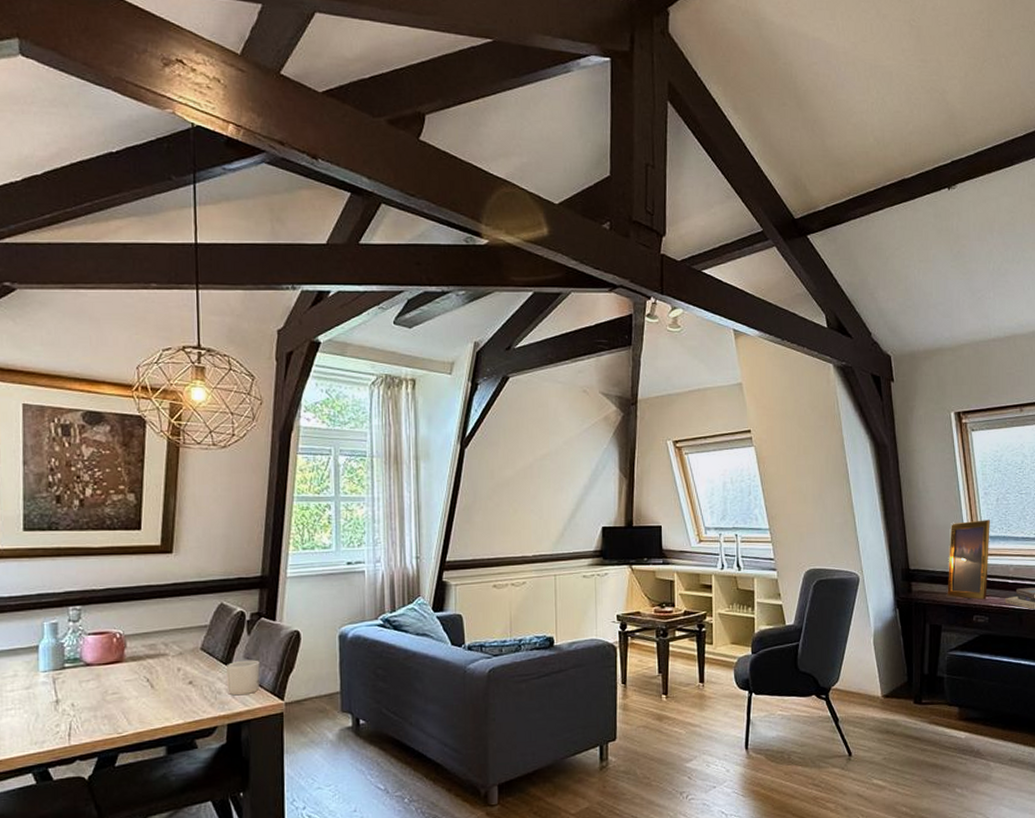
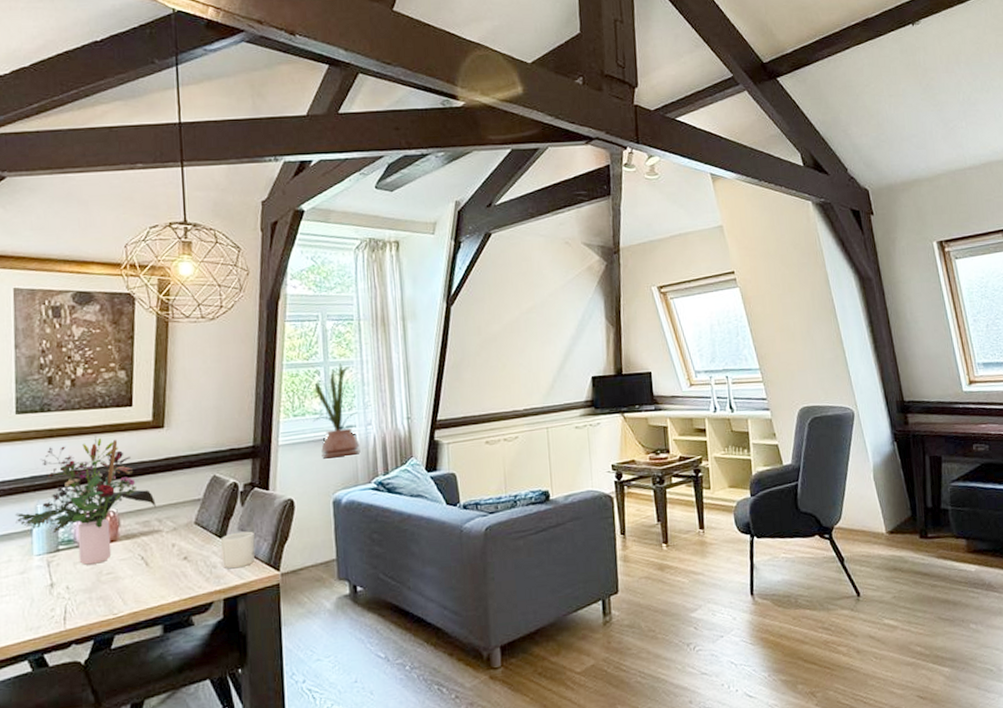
bouquet: none [21,556,162,684] -> present [15,435,156,565]
house plant: none [318,499,370,593] -> present [308,363,359,459]
picture frame: present [947,520,990,600] -> none [942,346,985,428]

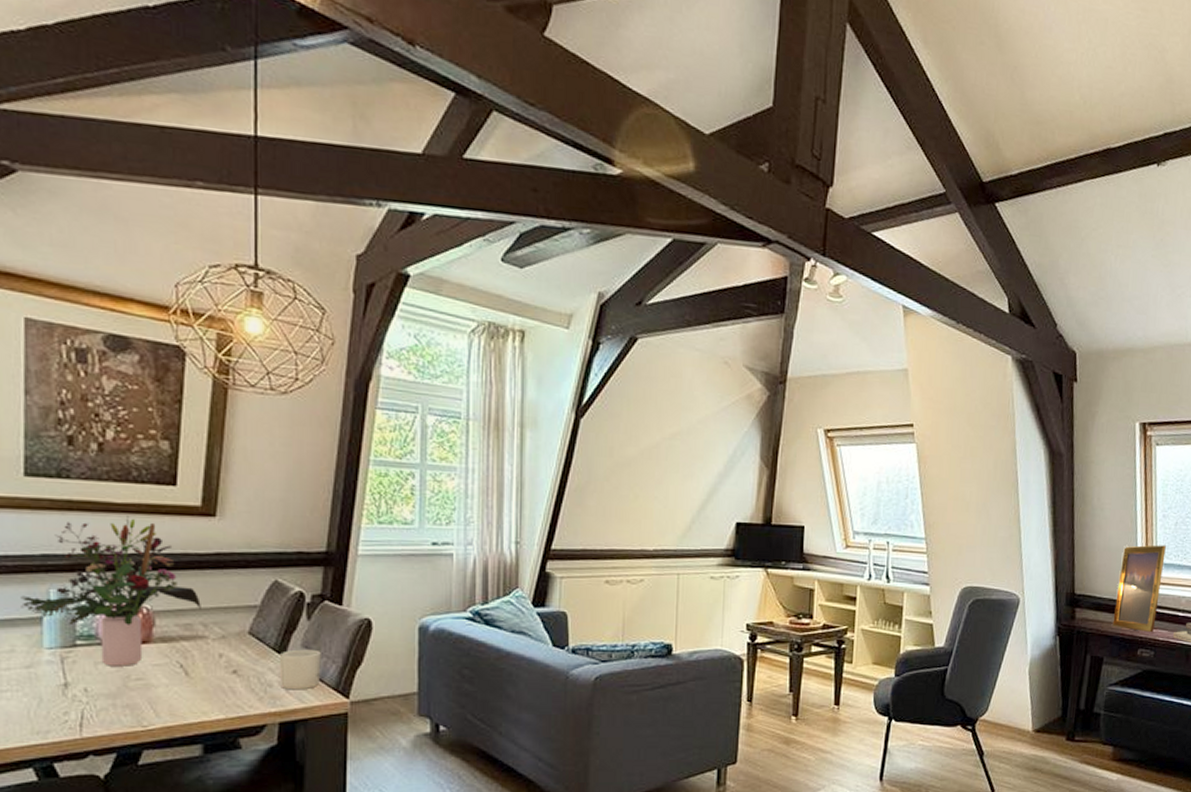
house plant: present [308,363,359,459] -> none [398,466,462,578]
picture frame: none [942,346,985,428] -> present [1112,545,1166,633]

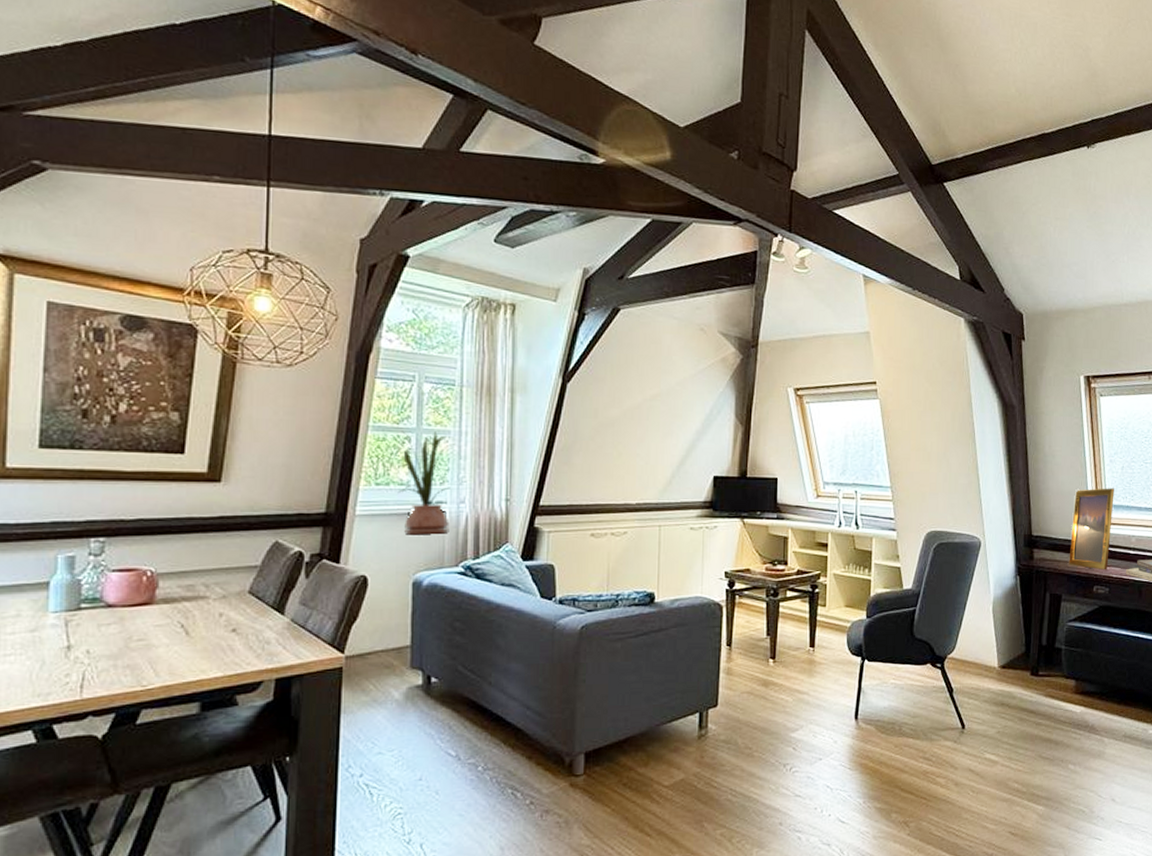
bouquet: present [21,514,201,666] -> none [29,482,204,628]
mug: present [280,649,321,690] -> none [278,606,318,647]
house plant: none [398,466,462,578] -> present [395,430,456,535]

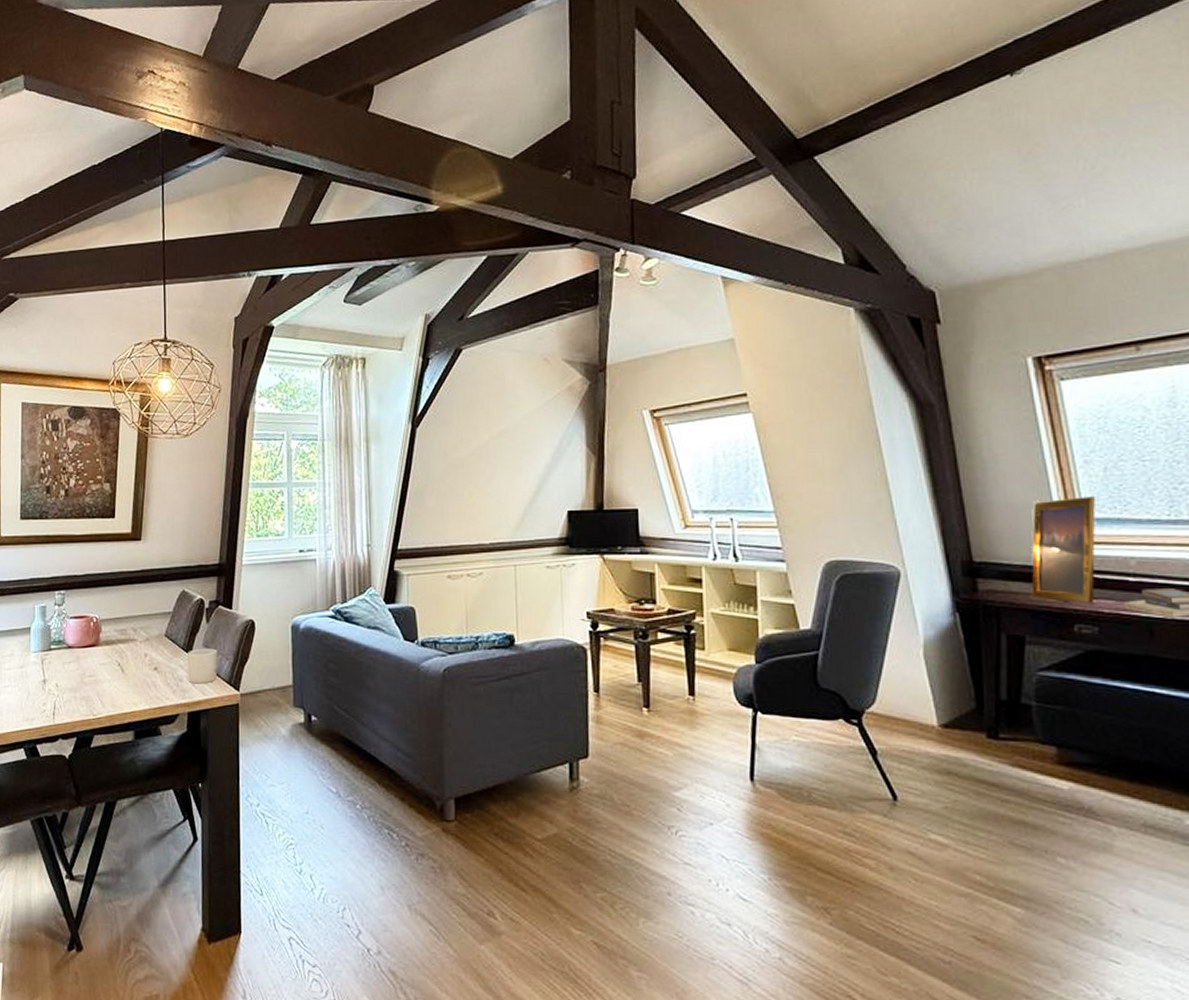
mug: none [278,606,318,647] -> present [188,648,218,684]
house plant: present [395,430,456,535] -> none [272,484,321,582]

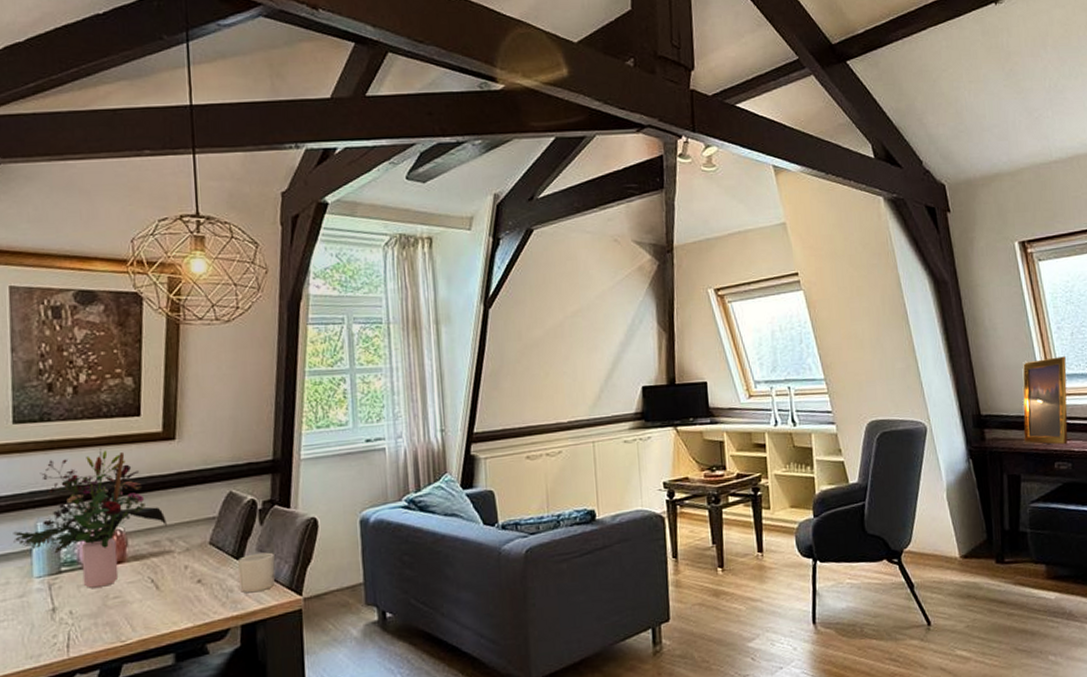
bouquet: none [17,543,132,666] -> present [13,447,167,588]

